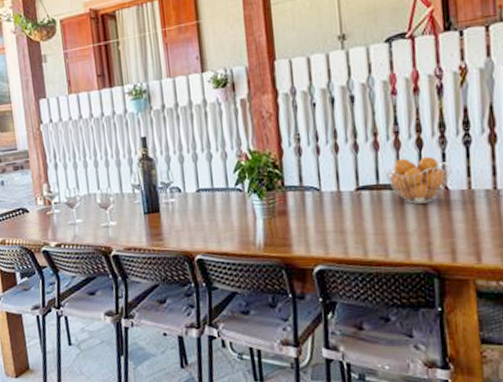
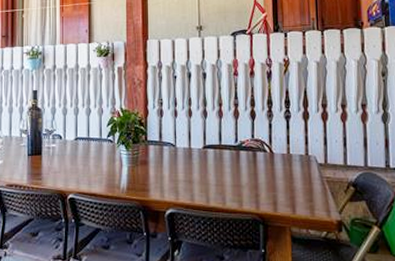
fruit basket: present [384,156,451,204] -> none [226,125,275,162]

